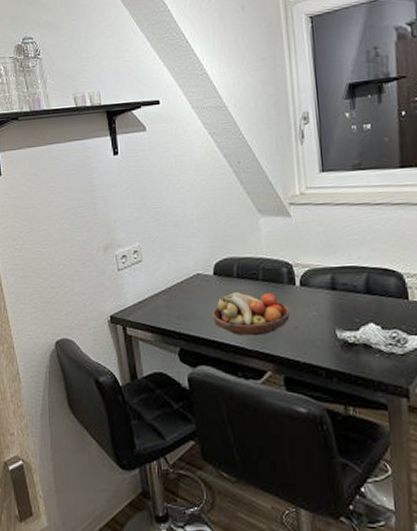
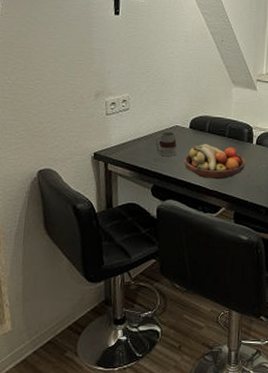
mug: none [175,282,203,313] -> present [155,131,177,157]

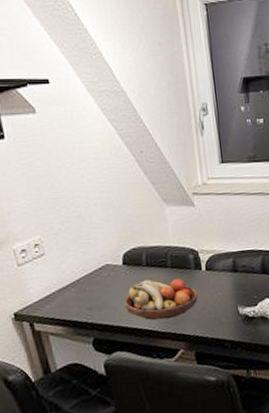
mug: present [155,131,177,157] -> none [84,272,114,303]

